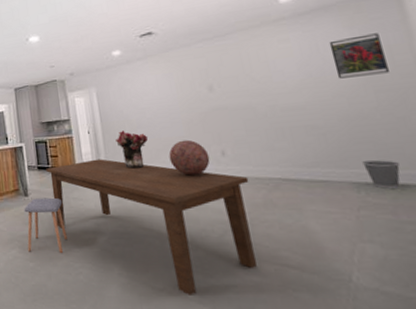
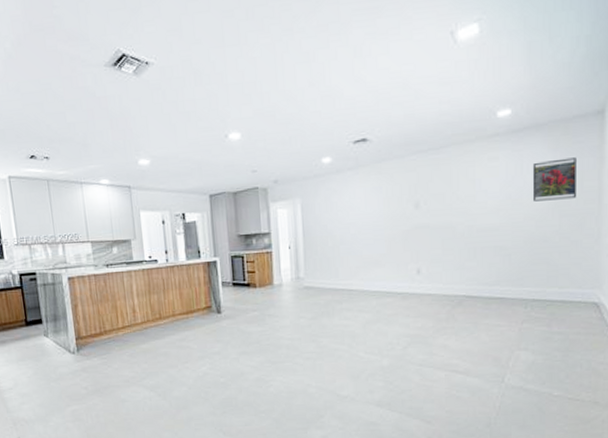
stool: present [24,197,68,254] -> none [216,314,260,369]
dining table: present [46,159,257,295] -> none [241,275,437,400]
bouquet: present [115,130,148,169] -> none [317,246,350,286]
decorative sphere: present [168,139,210,176] -> none [367,257,406,293]
wastebasket: present [362,160,400,189] -> none [535,279,563,305]

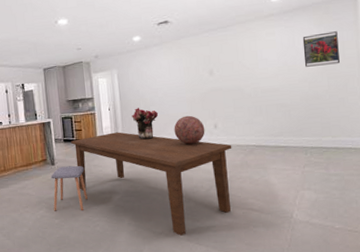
stool: none [216,314,260,369] -> present [50,165,88,211]
dining table: none [241,275,437,400] -> present [71,132,232,236]
bouquet: none [317,246,350,286] -> present [132,108,159,140]
decorative sphere: none [367,257,406,293] -> present [174,115,205,145]

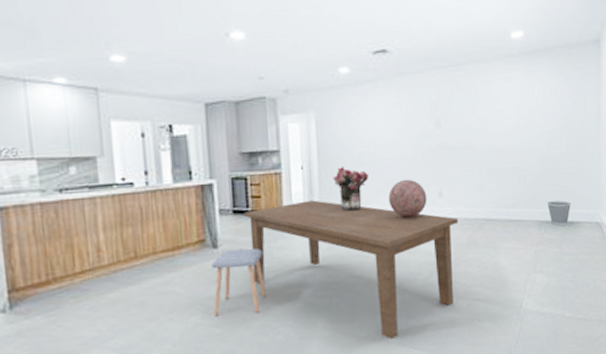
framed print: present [302,31,340,67] -> none [543,82,580,123]
wastebasket: none [312,130,335,151] -> present [547,200,571,226]

